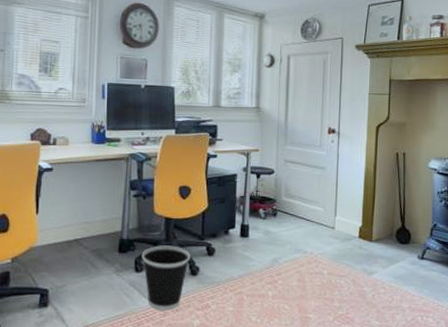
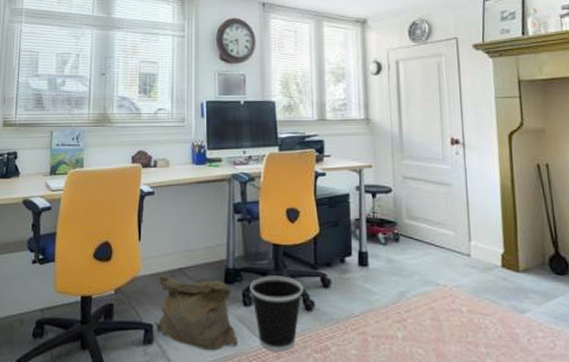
bag: none [50,245,128,311] -> present [155,275,237,351]

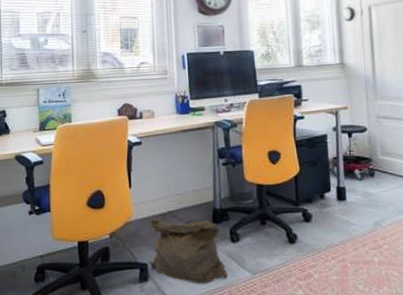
wastebasket: present [249,276,303,352] -> none [236,213,287,282]

